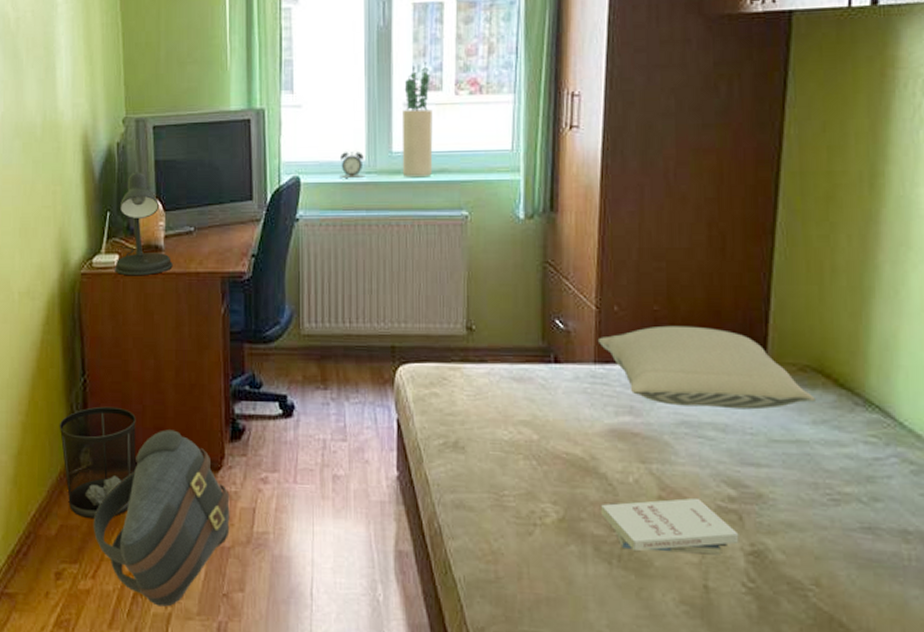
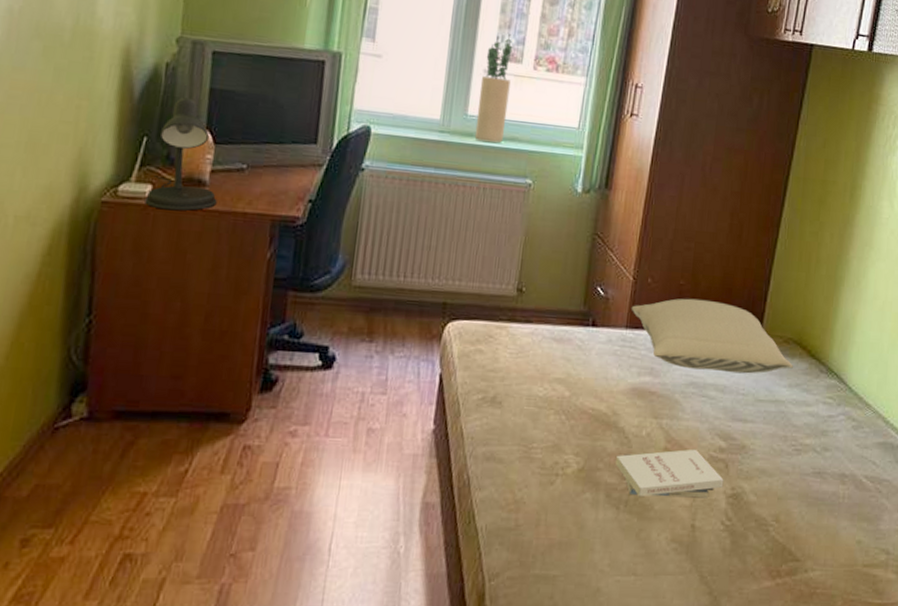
waste bin: present [59,406,136,518] -> none [48,351,150,476]
backpack: present [93,430,230,607] -> none [78,379,252,571]
alarm clock: present [339,150,365,179] -> none [412,107,439,137]

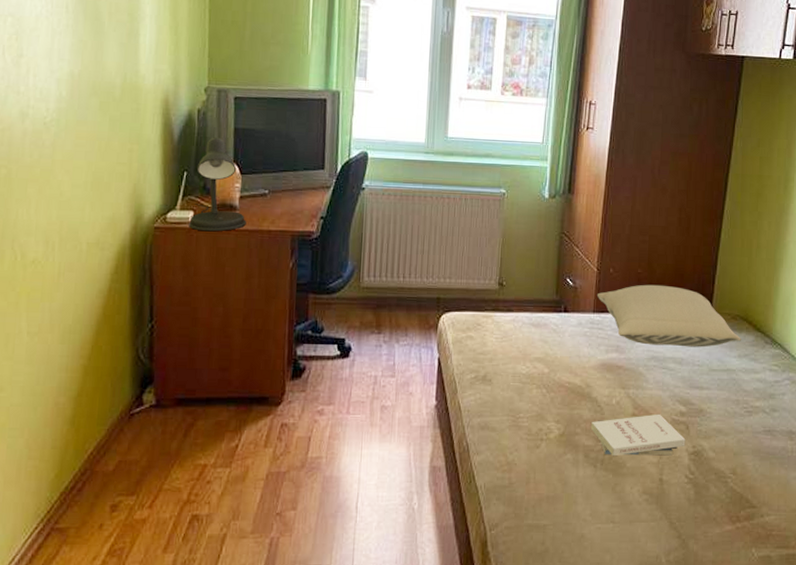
vase: present [474,34,513,144] -> none [455,65,482,160]

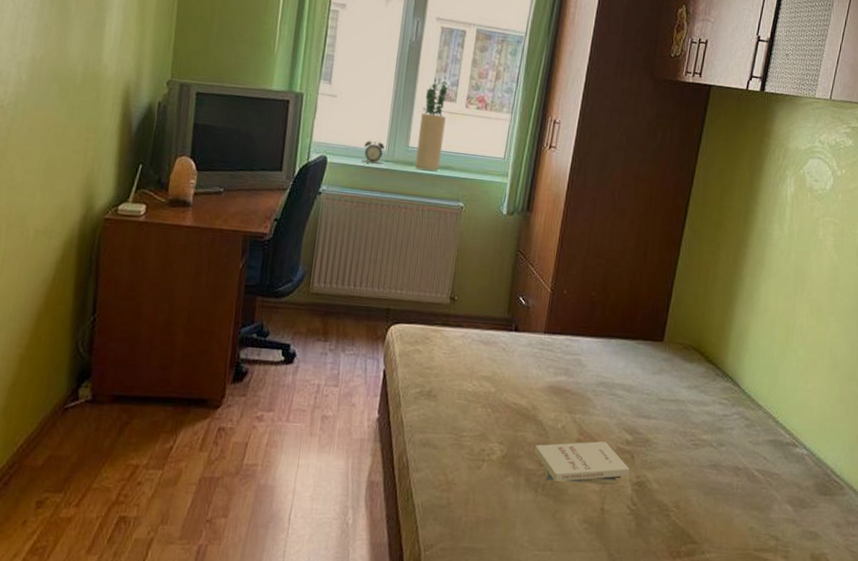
desk lamp: present [189,137,246,232] -> none [140,131,199,228]
alarm clock: none [402,133,424,158] -> present [361,140,385,165]
vase: none [455,65,482,160] -> present [415,77,448,172]
pillow: present [596,284,741,347] -> none [549,308,692,376]

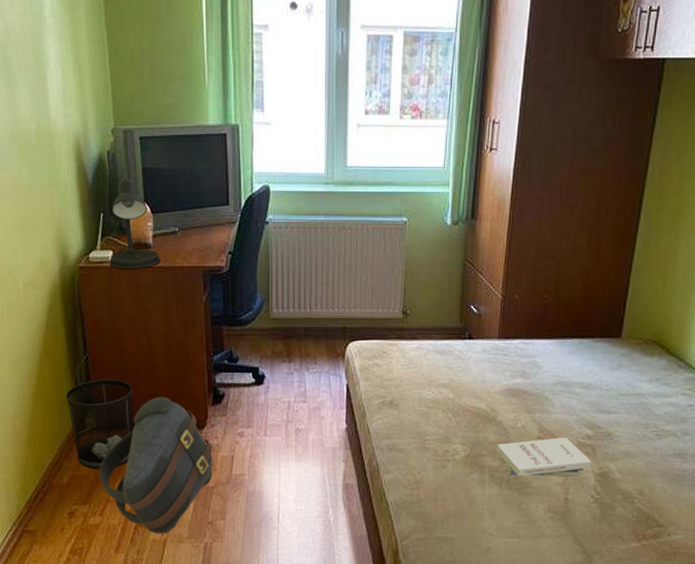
waste bin: none [60,344,143,450] -> present [66,379,134,469]
backpack: none [83,369,225,532] -> present [99,397,213,534]
desk lamp: none [140,131,199,228] -> present [109,178,161,270]
alarm clock: present [361,140,385,165] -> none [303,164,324,189]
vase: present [415,77,448,172] -> none [355,89,381,189]

